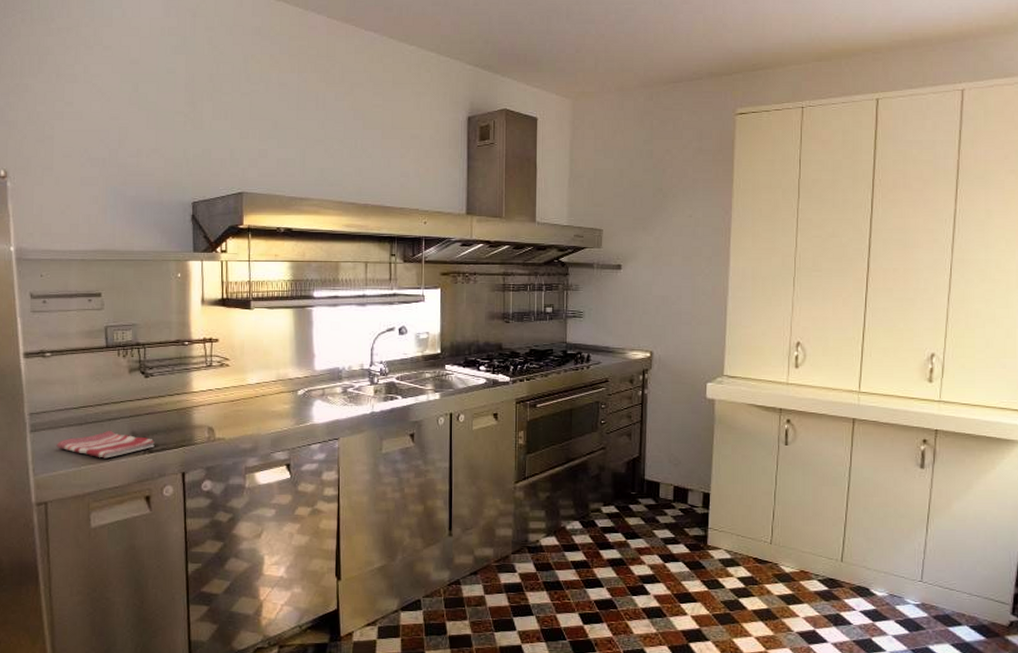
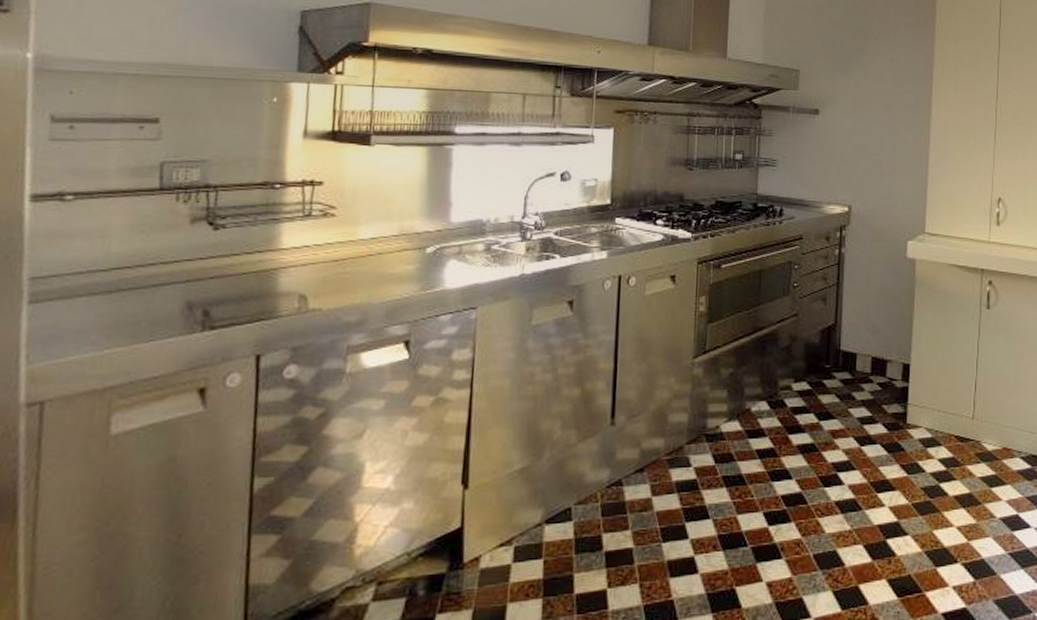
dish towel: present [56,430,155,459] -> none [68,299,220,338]

